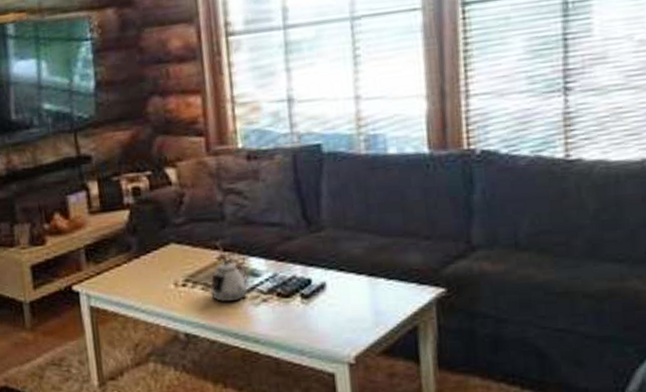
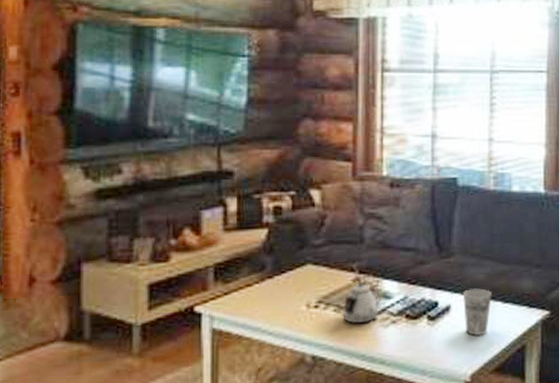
cup: none [339,264,373,315] -> present [463,288,492,336]

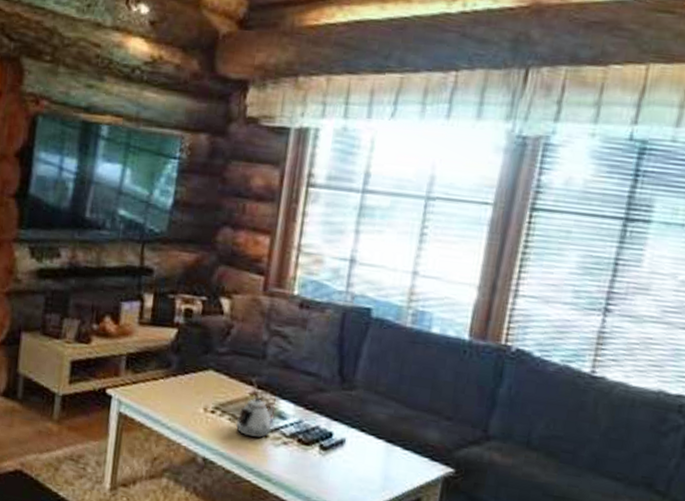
cup: present [463,288,492,336] -> none [358,427,392,477]

